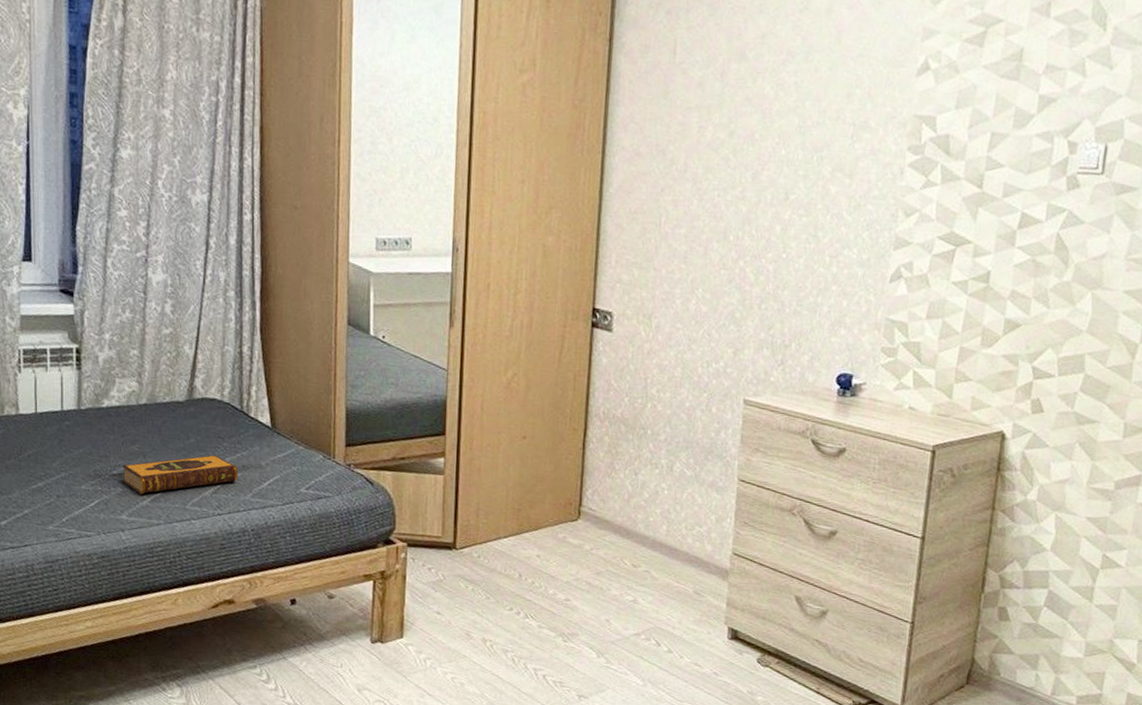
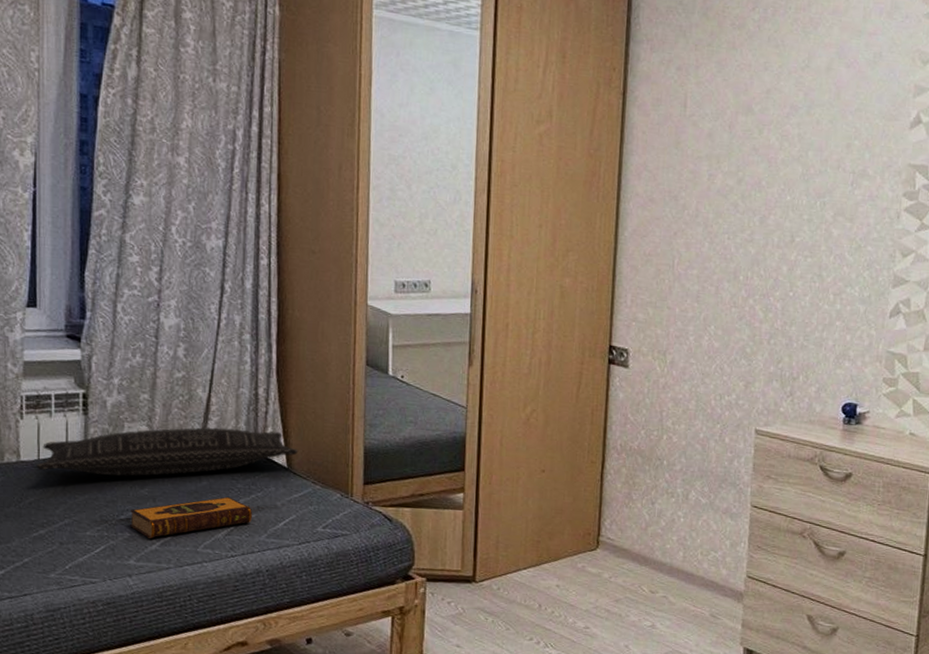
pillow: none [33,385,282,432] -> present [36,427,299,476]

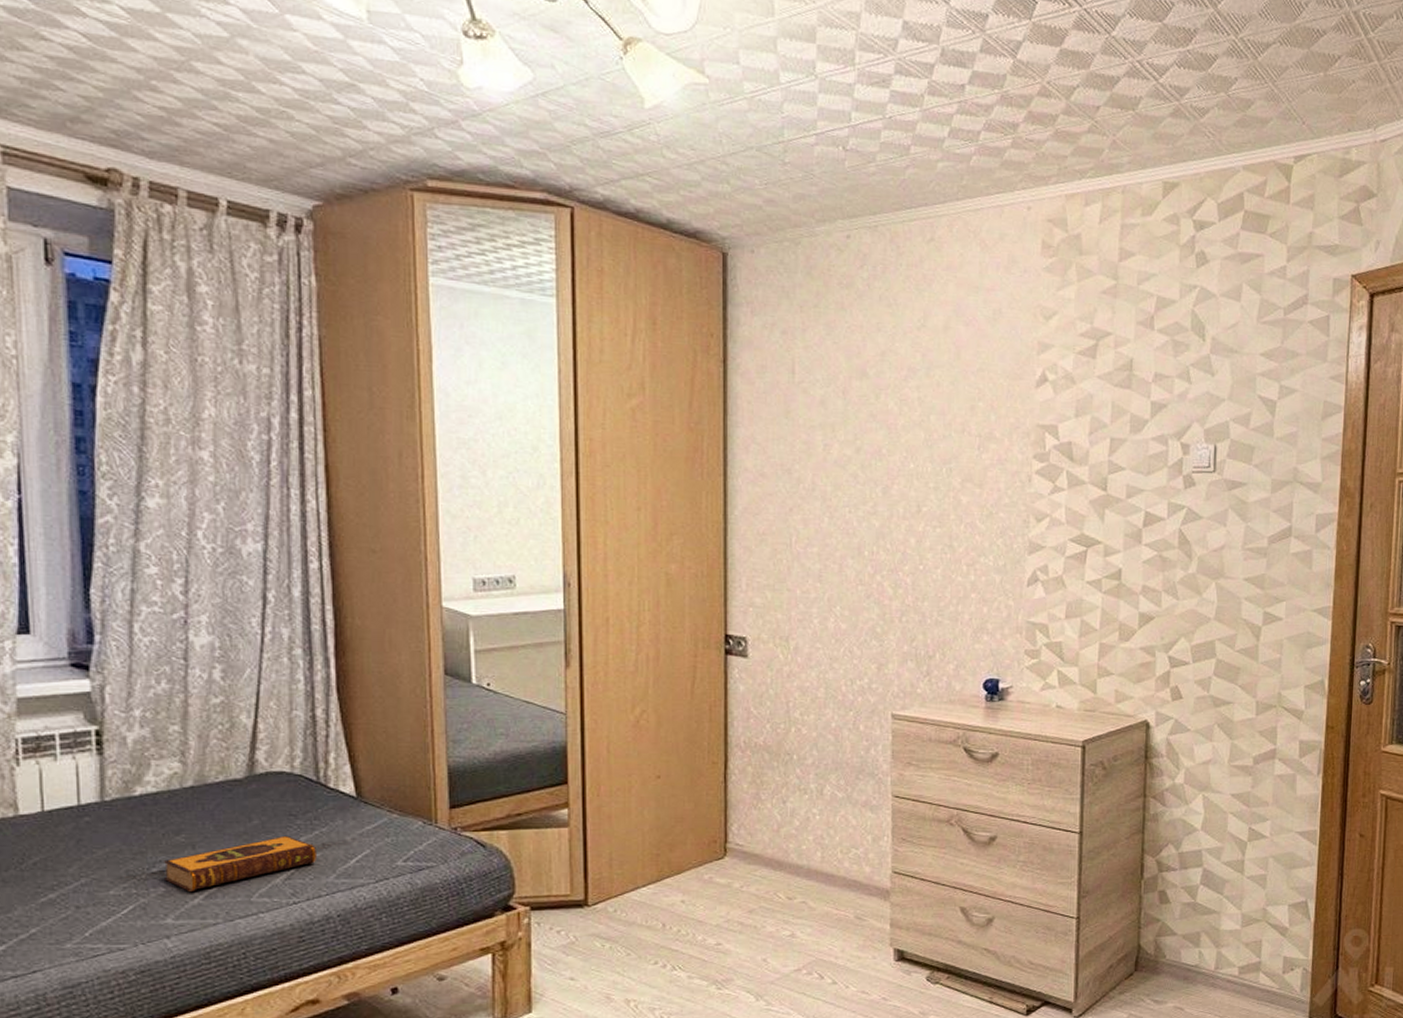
pillow: present [36,427,299,476] -> none [39,757,369,825]

